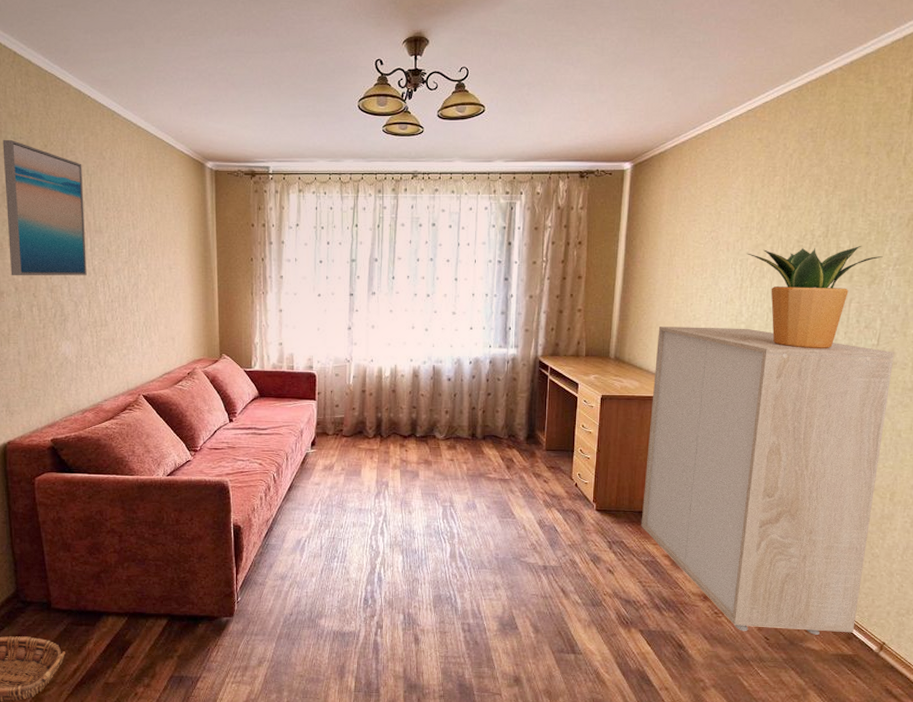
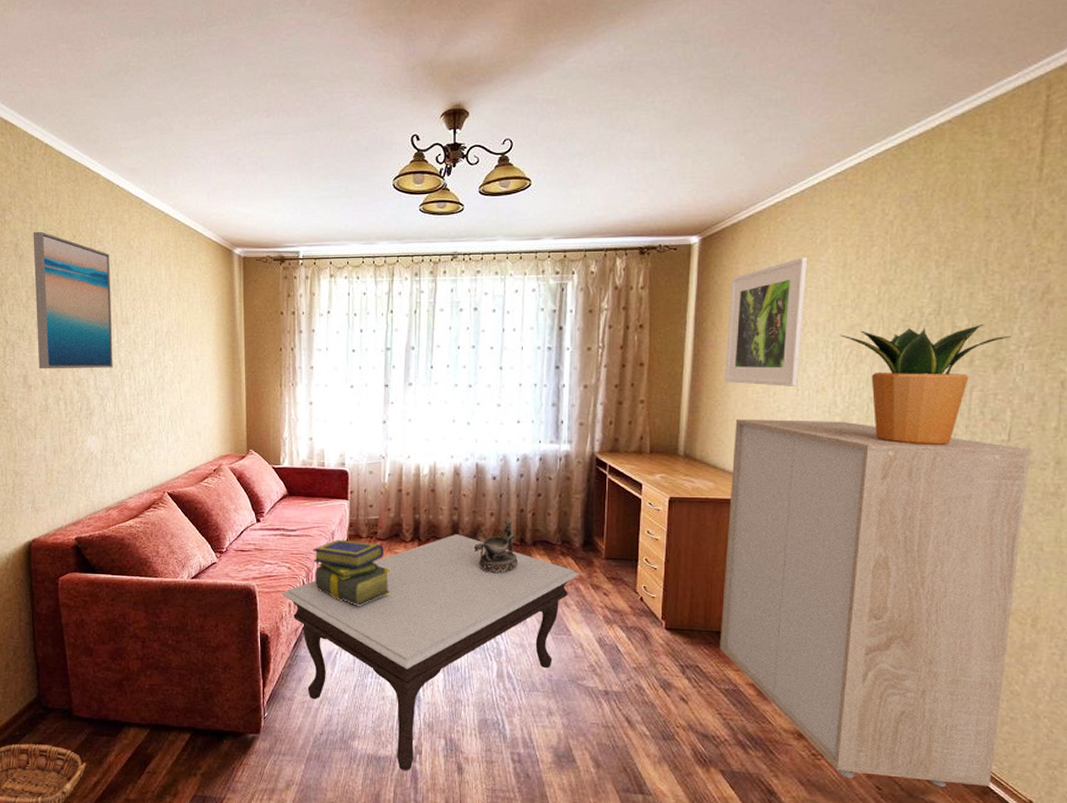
coffee table: none [253,431,523,644] -> present [282,534,579,771]
stack of books: none [283,437,356,497] -> present [313,539,392,606]
decorative bowl: none [431,415,469,464] -> present [474,518,518,573]
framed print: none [650,183,722,298] -> present [725,256,808,386]

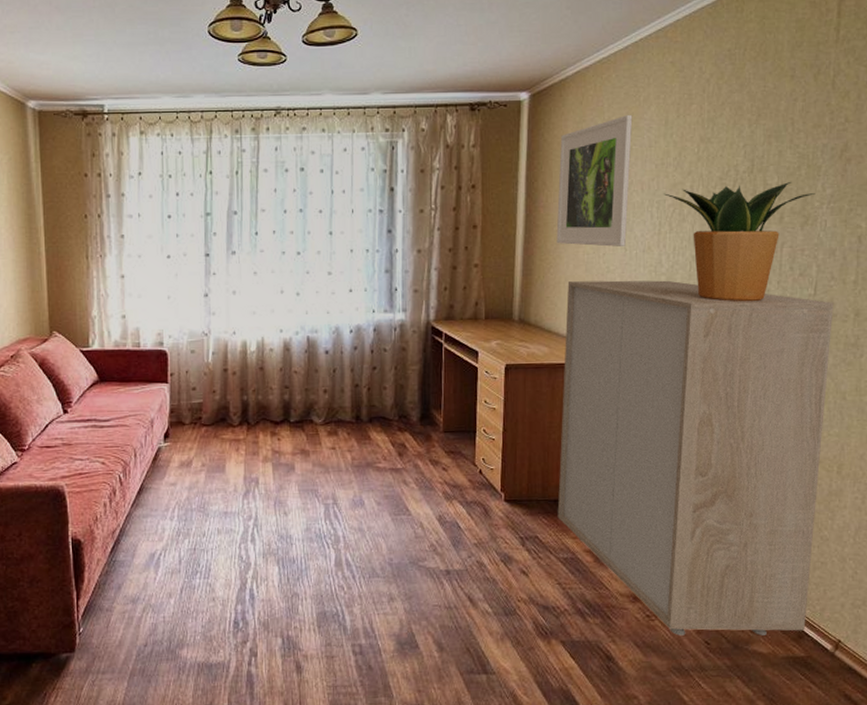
coffee table: present [282,534,579,771] -> none [95,415,418,677]
stack of books: present [313,539,392,606] -> none [130,427,220,500]
decorative bowl: present [474,518,518,573] -> none [308,395,354,454]

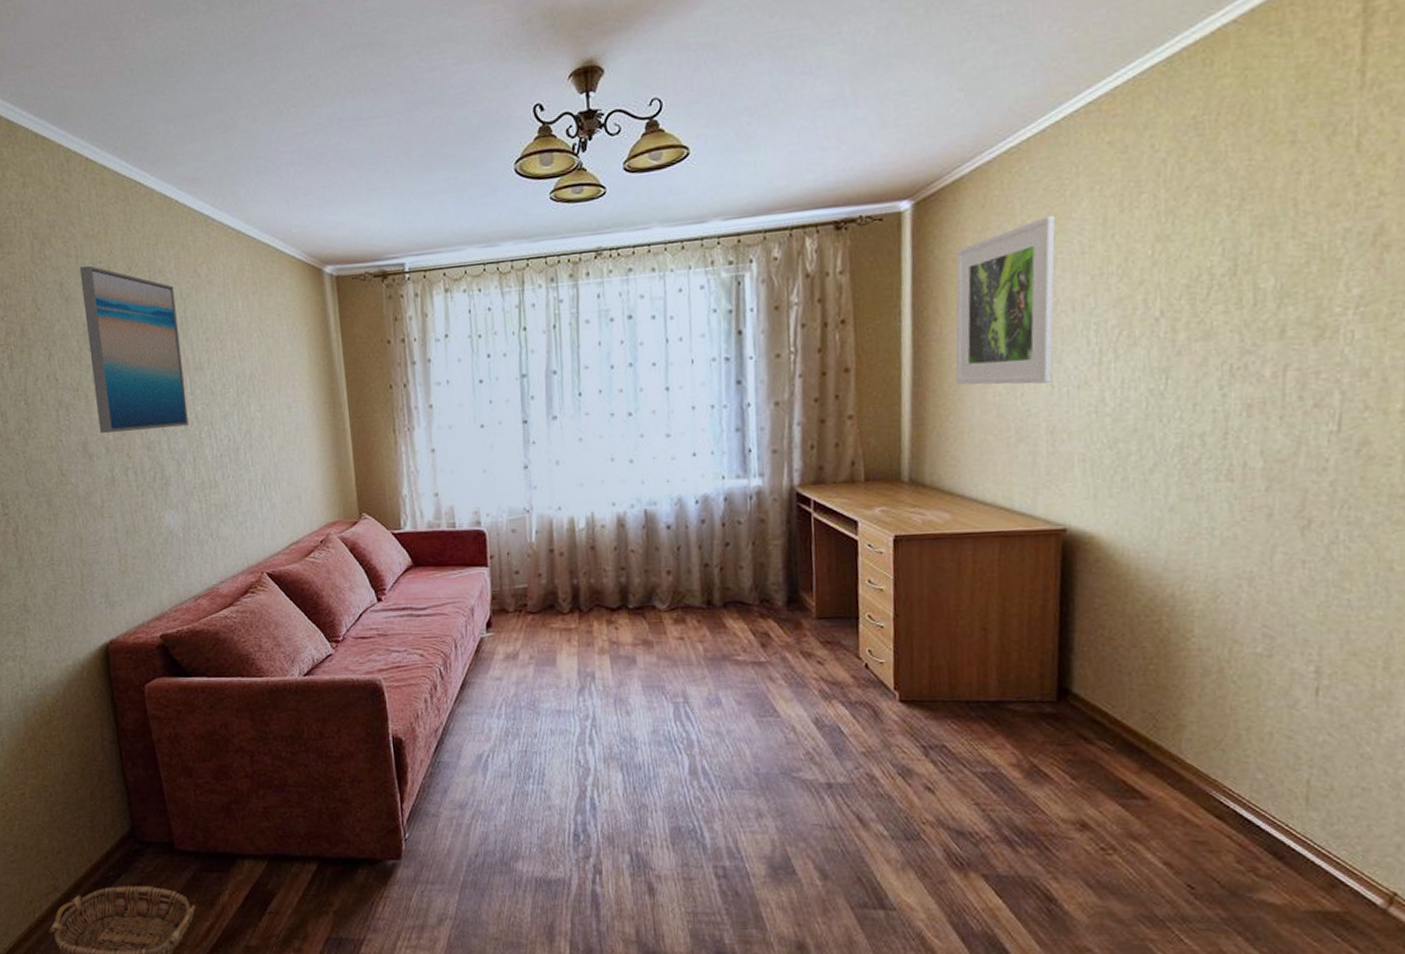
storage cabinet: present [557,280,834,636] -> none [971,422,1370,881]
potted plant: present [663,181,815,302] -> none [1103,281,1335,446]

